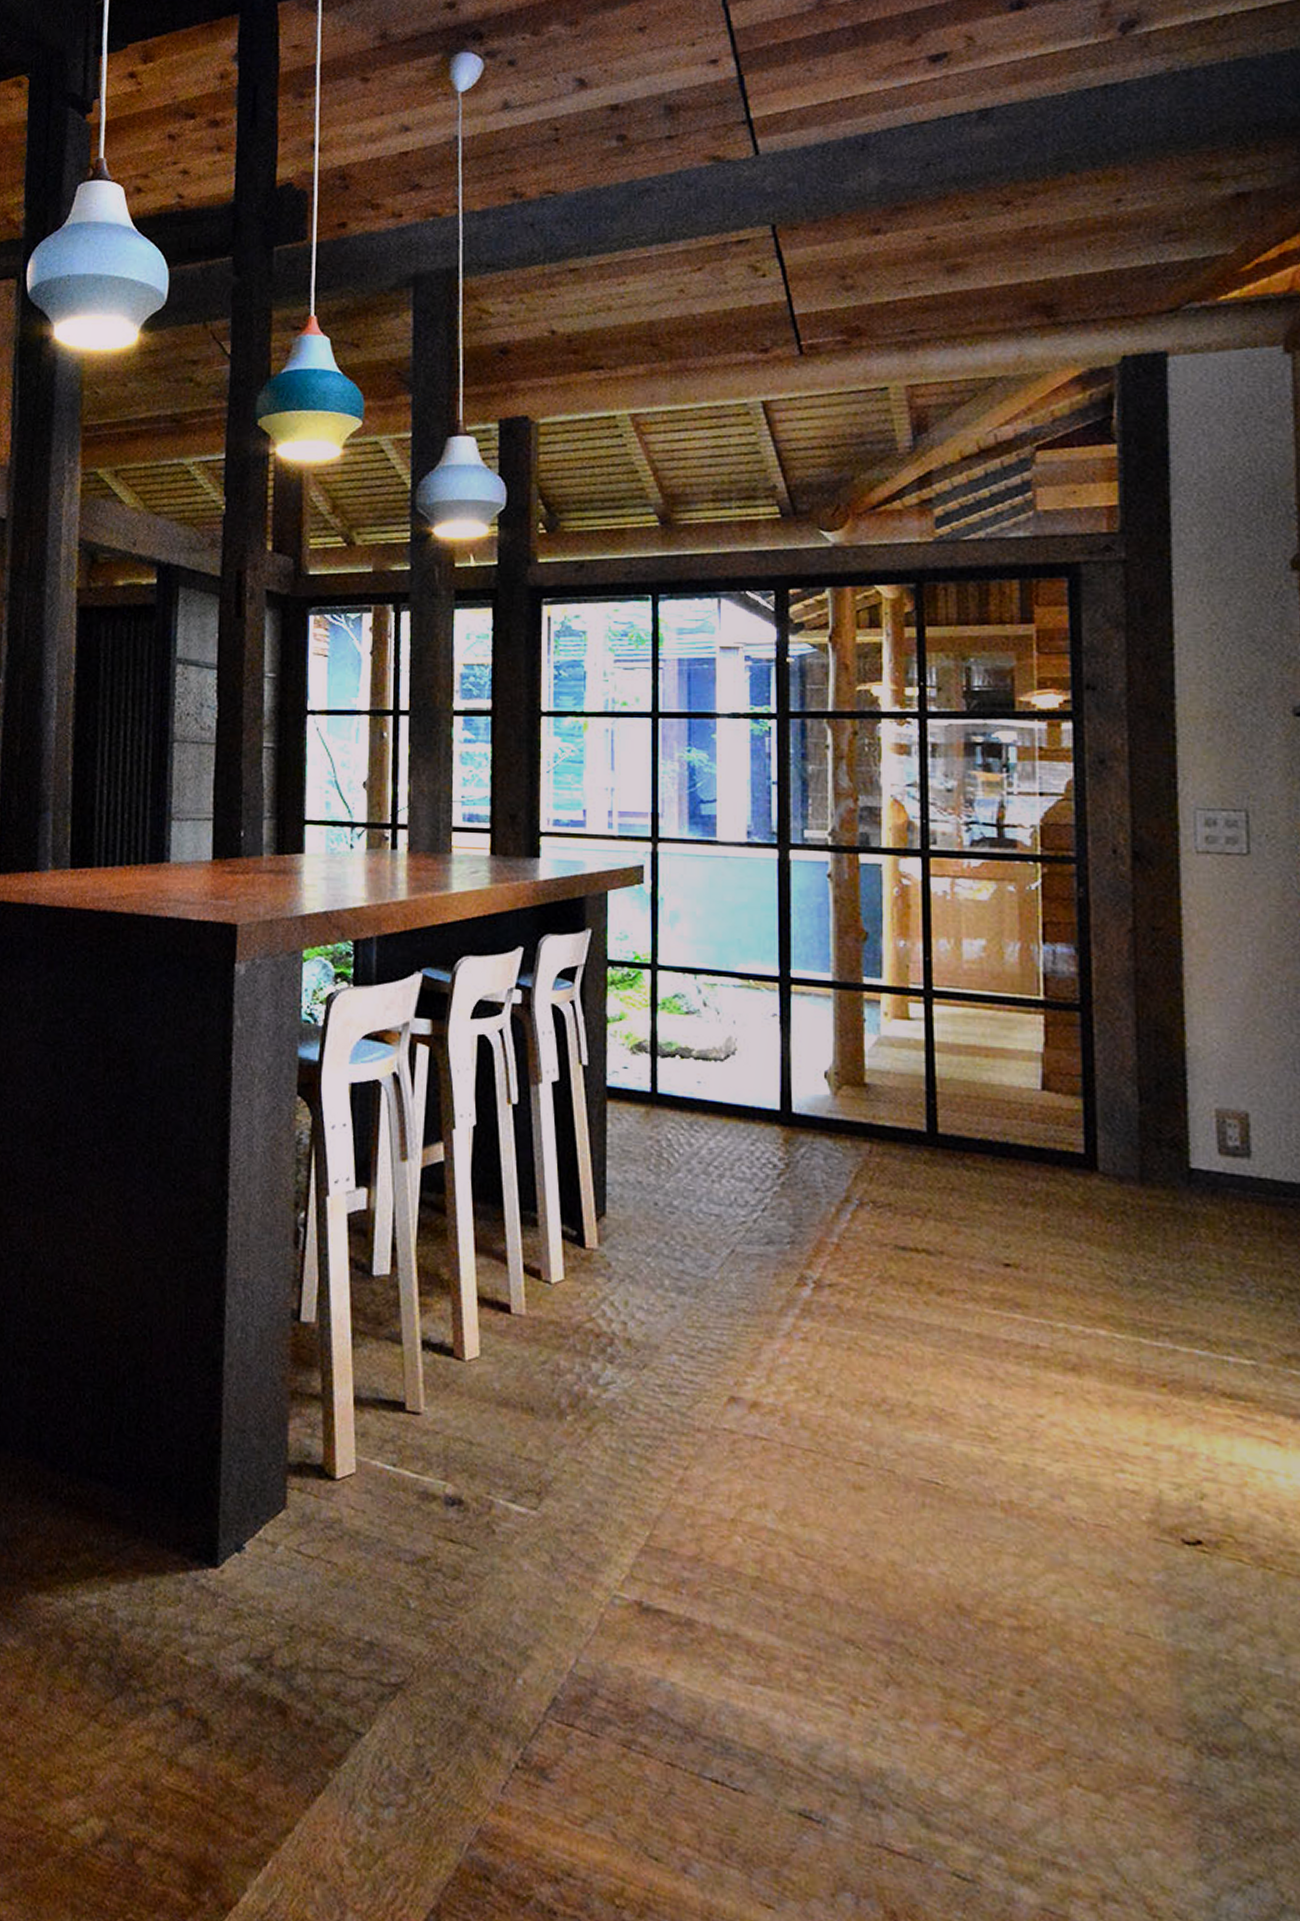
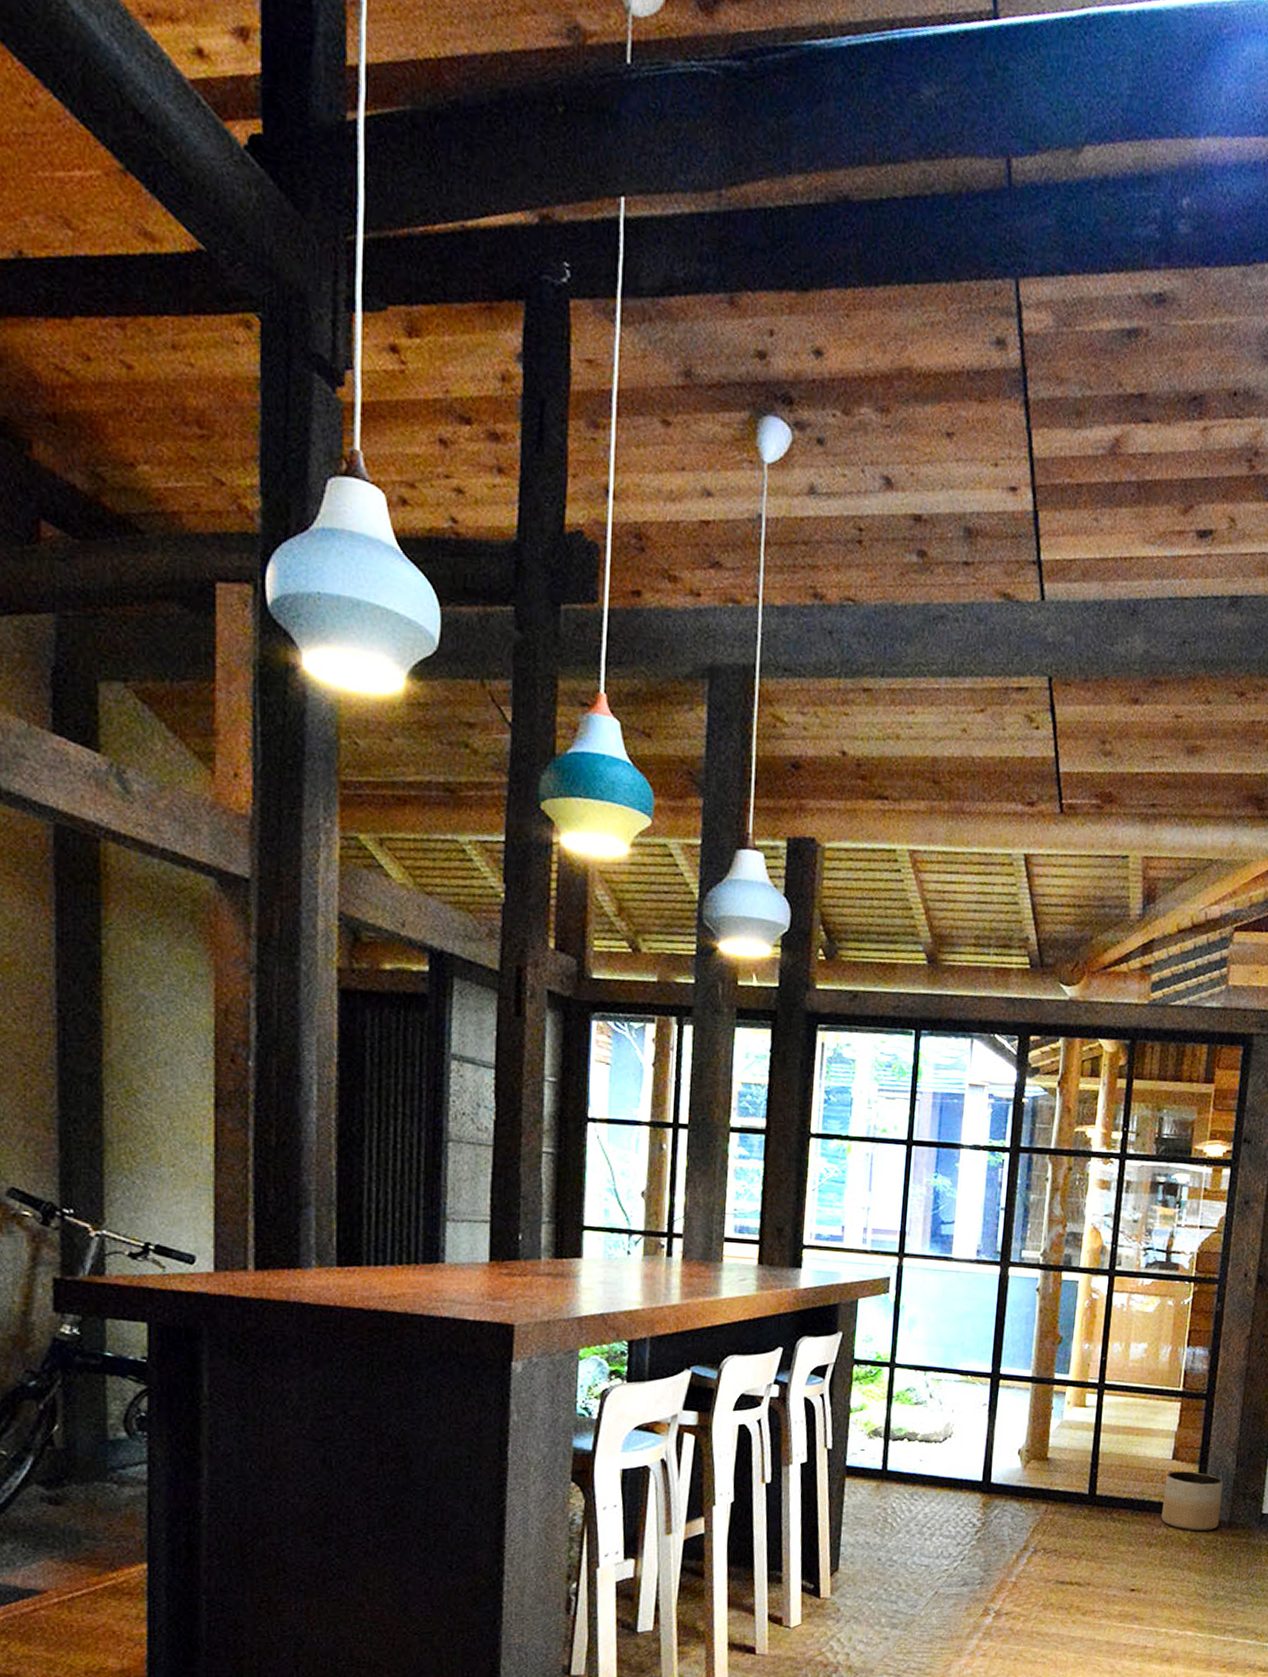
planter: none [1035,1105,1125,1189] -> present [1161,1471,1224,1531]

